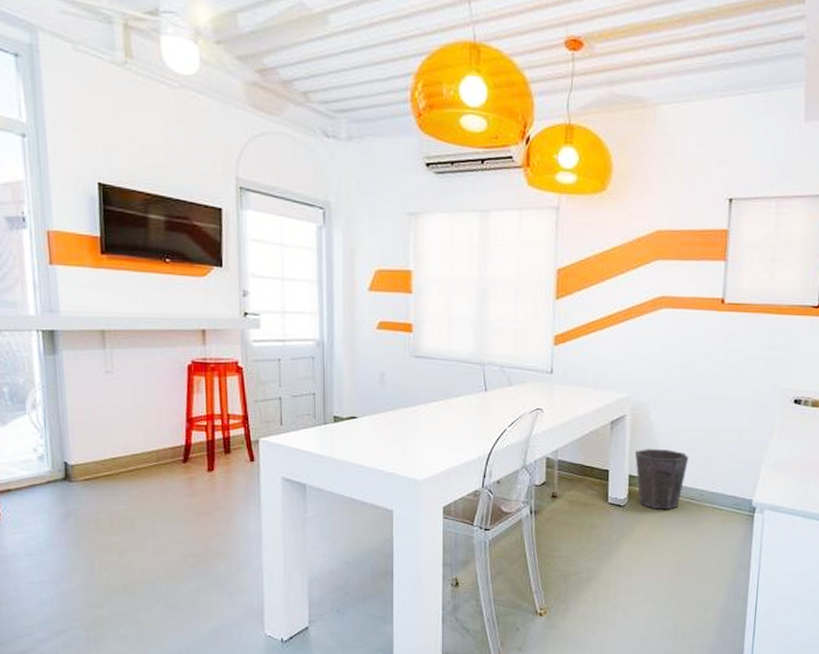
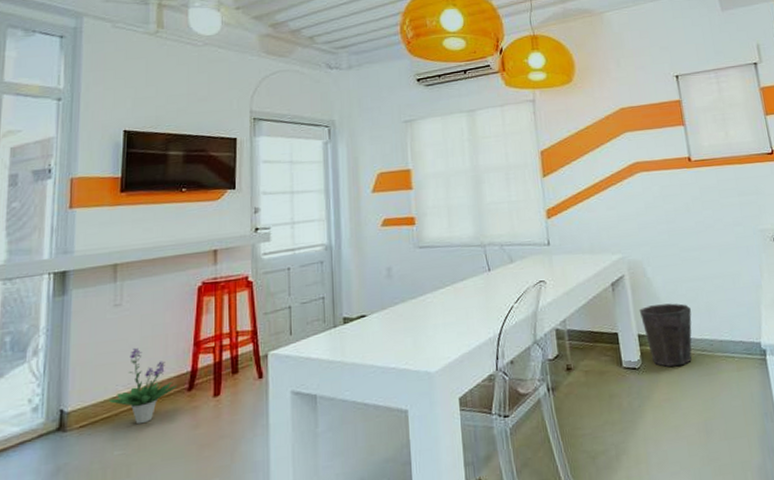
potted plant: none [108,415,173,486] -> present [108,347,178,425]

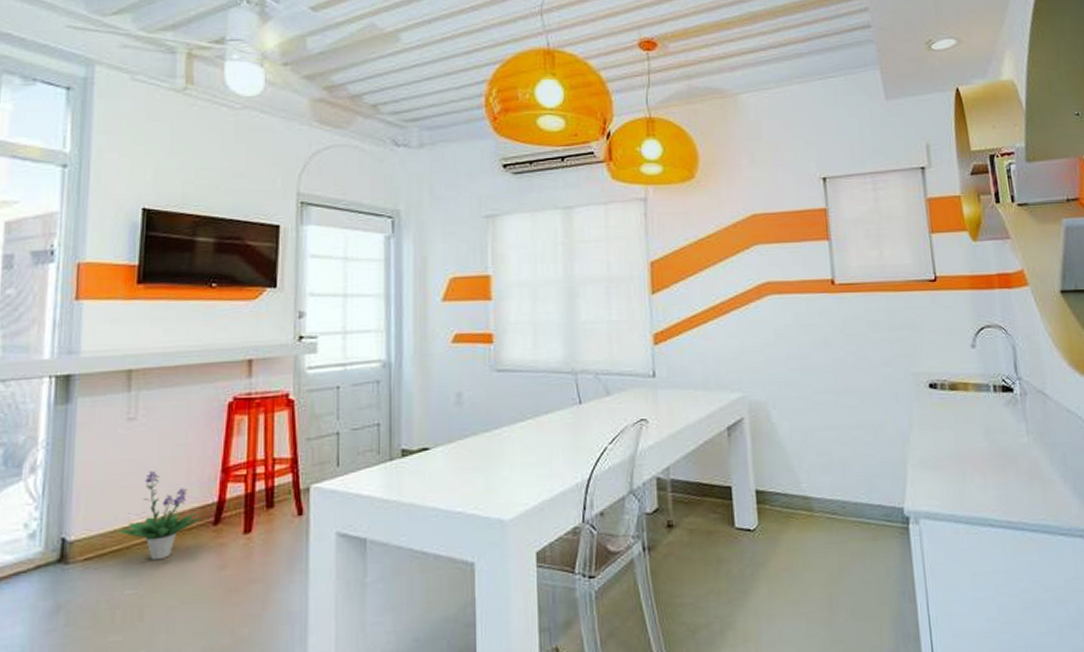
waste bin: present [639,303,692,367] -> none [758,455,822,531]

